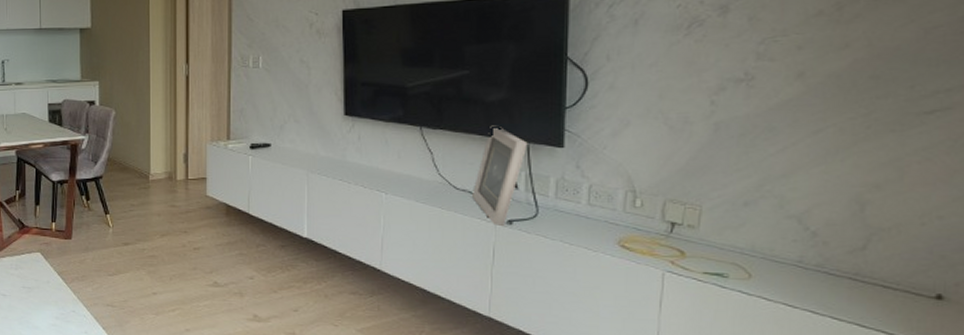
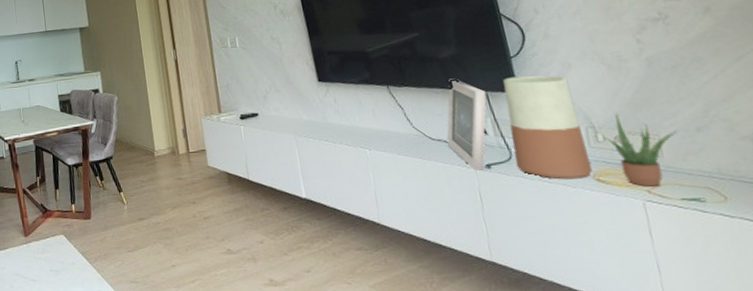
vase: none [540,130,621,243] -> present [503,75,592,180]
potted plant: none [641,179,723,258] -> present [603,113,678,187]

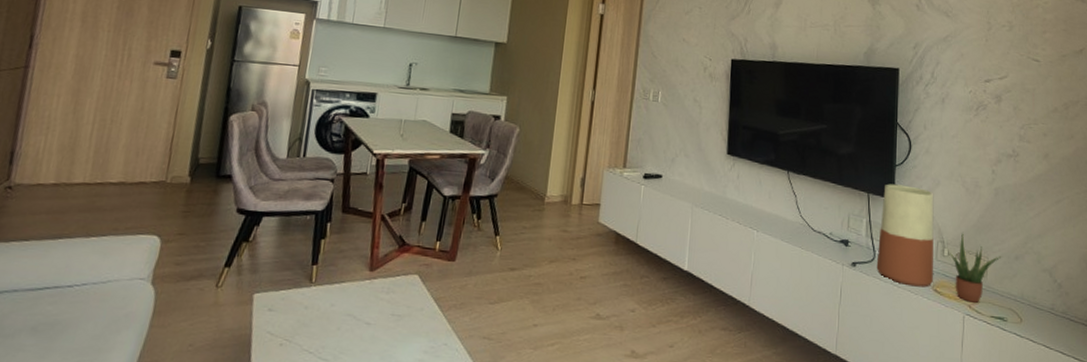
picture frame: present [446,78,488,172] -> none [826,175,869,269]

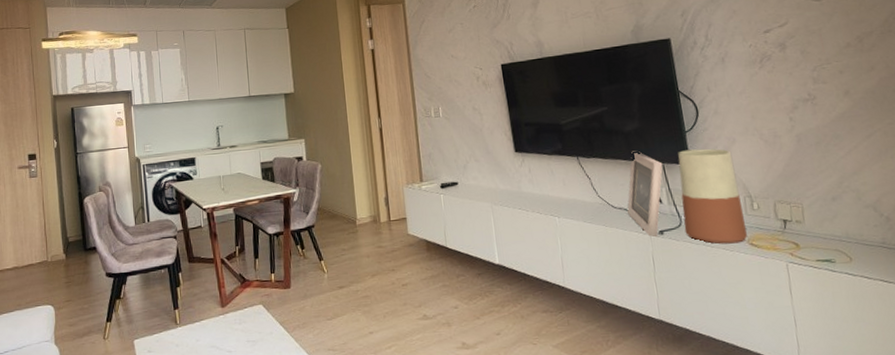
picture frame: none [826,175,869,269] -> present [627,151,663,238]
potted plant: present [948,233,1002,303] -> none [757,184,817,250]

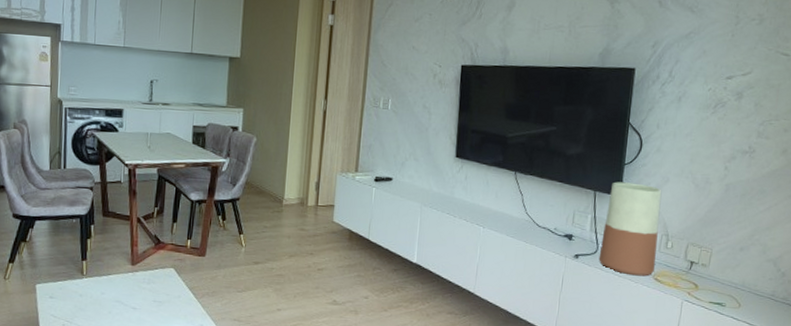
picture frame: present [627,151,663,238] -> none [550,174,595,260]

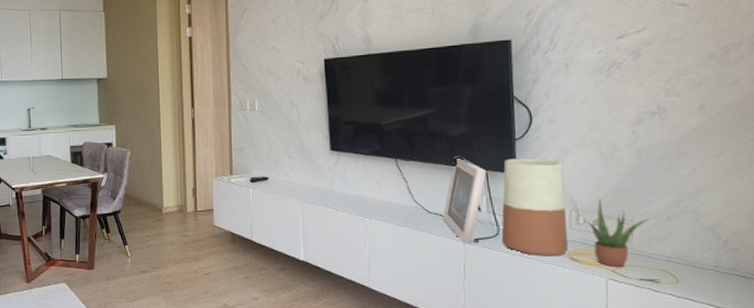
picture frame: none [550,174,595,260] -> present [443,156,487,245]
potted plant: none [671,226,726,290] -> present [583,199,650,267]

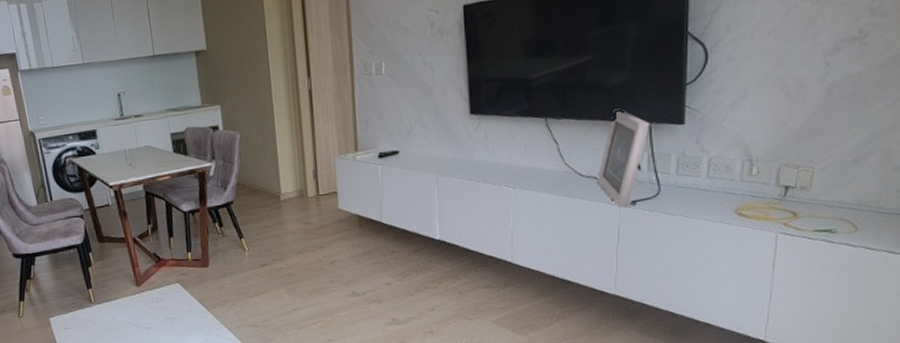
vase: present [501,158,568,257] -> none [662,104,740,214]
potted plant: present [583,199,650,267] -> none [757,145,834,220]

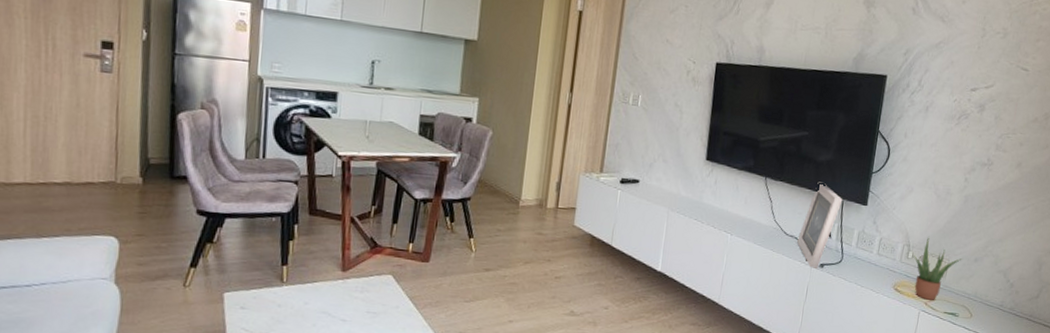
potted plant: none [757,145,834,220] -> present [912,237,962,300]

